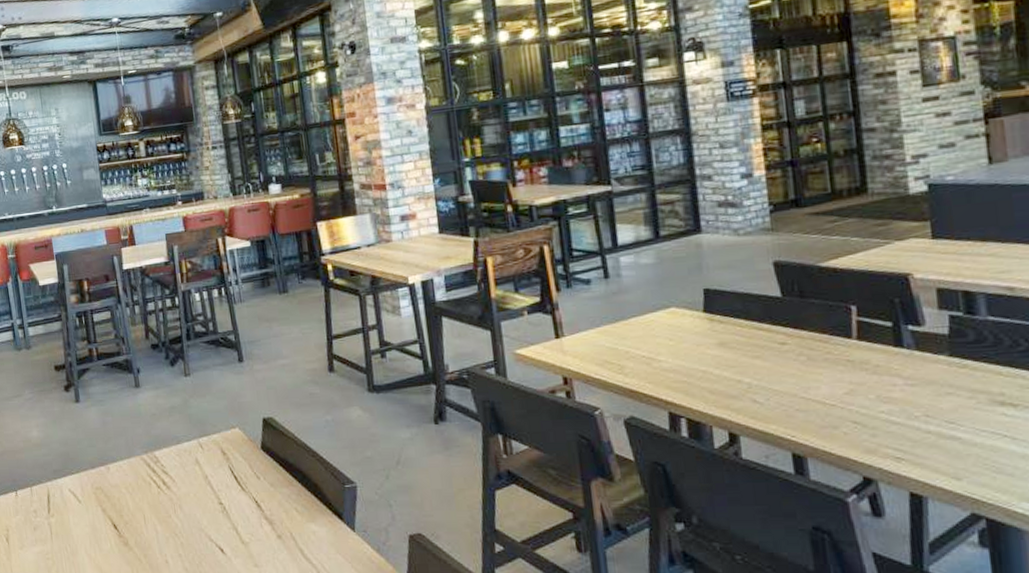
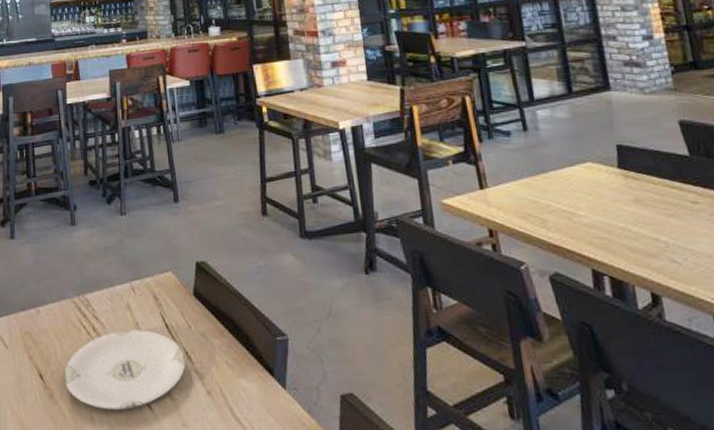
plate: none [137,482,256,555] -> present [63,330,186,411]

